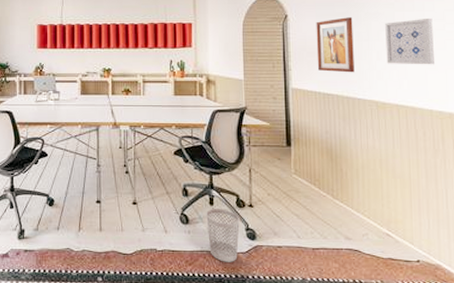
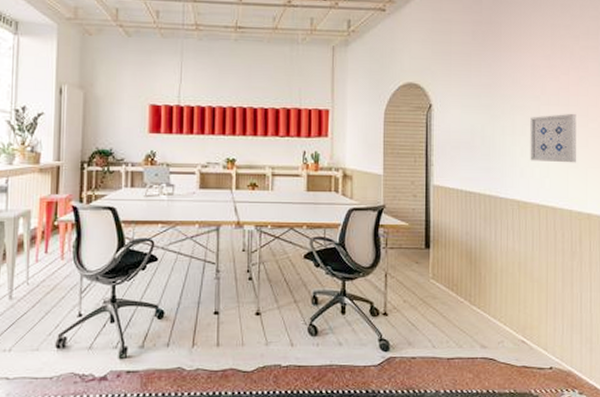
wastebasket: present [206,209,240,262] -> none [337,318,373,377]
wall art: present [316,17,354,73] -> none [460,109,498,170]

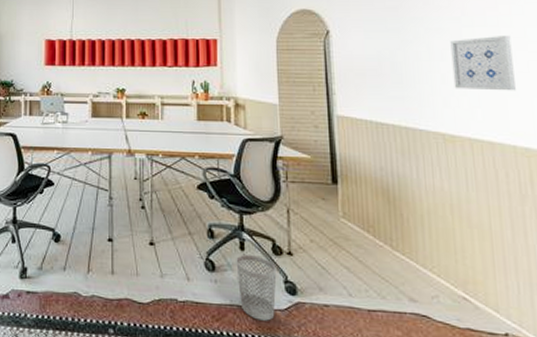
wastebasket: none [337,318,373,377] -> present [236,255,277,321]

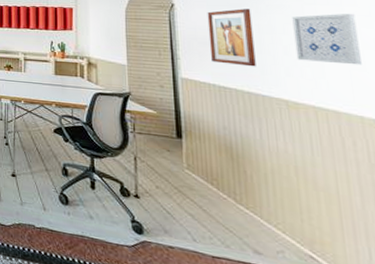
wastebasket: present [236,255,277,321] -> none [87,193,124,255]
wall art: none [364,33,414,99] -> present [207,8,256,67]

